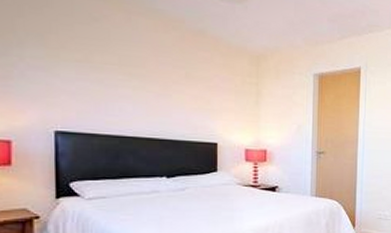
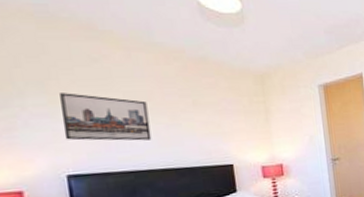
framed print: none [56,48,141,107] -> present [60,93,152,141]

